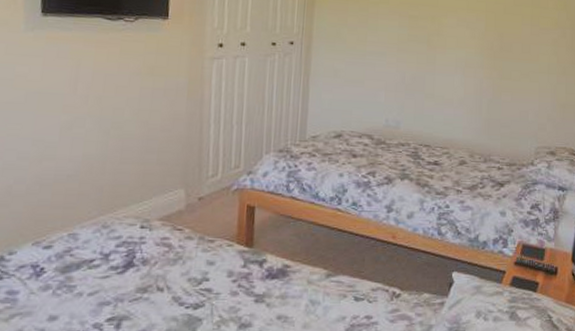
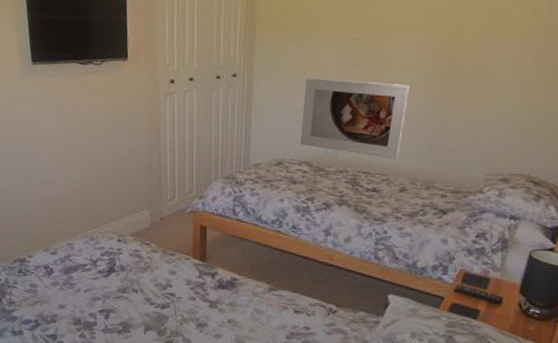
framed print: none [360,50,465,133] -> present [299,78,409,159]

